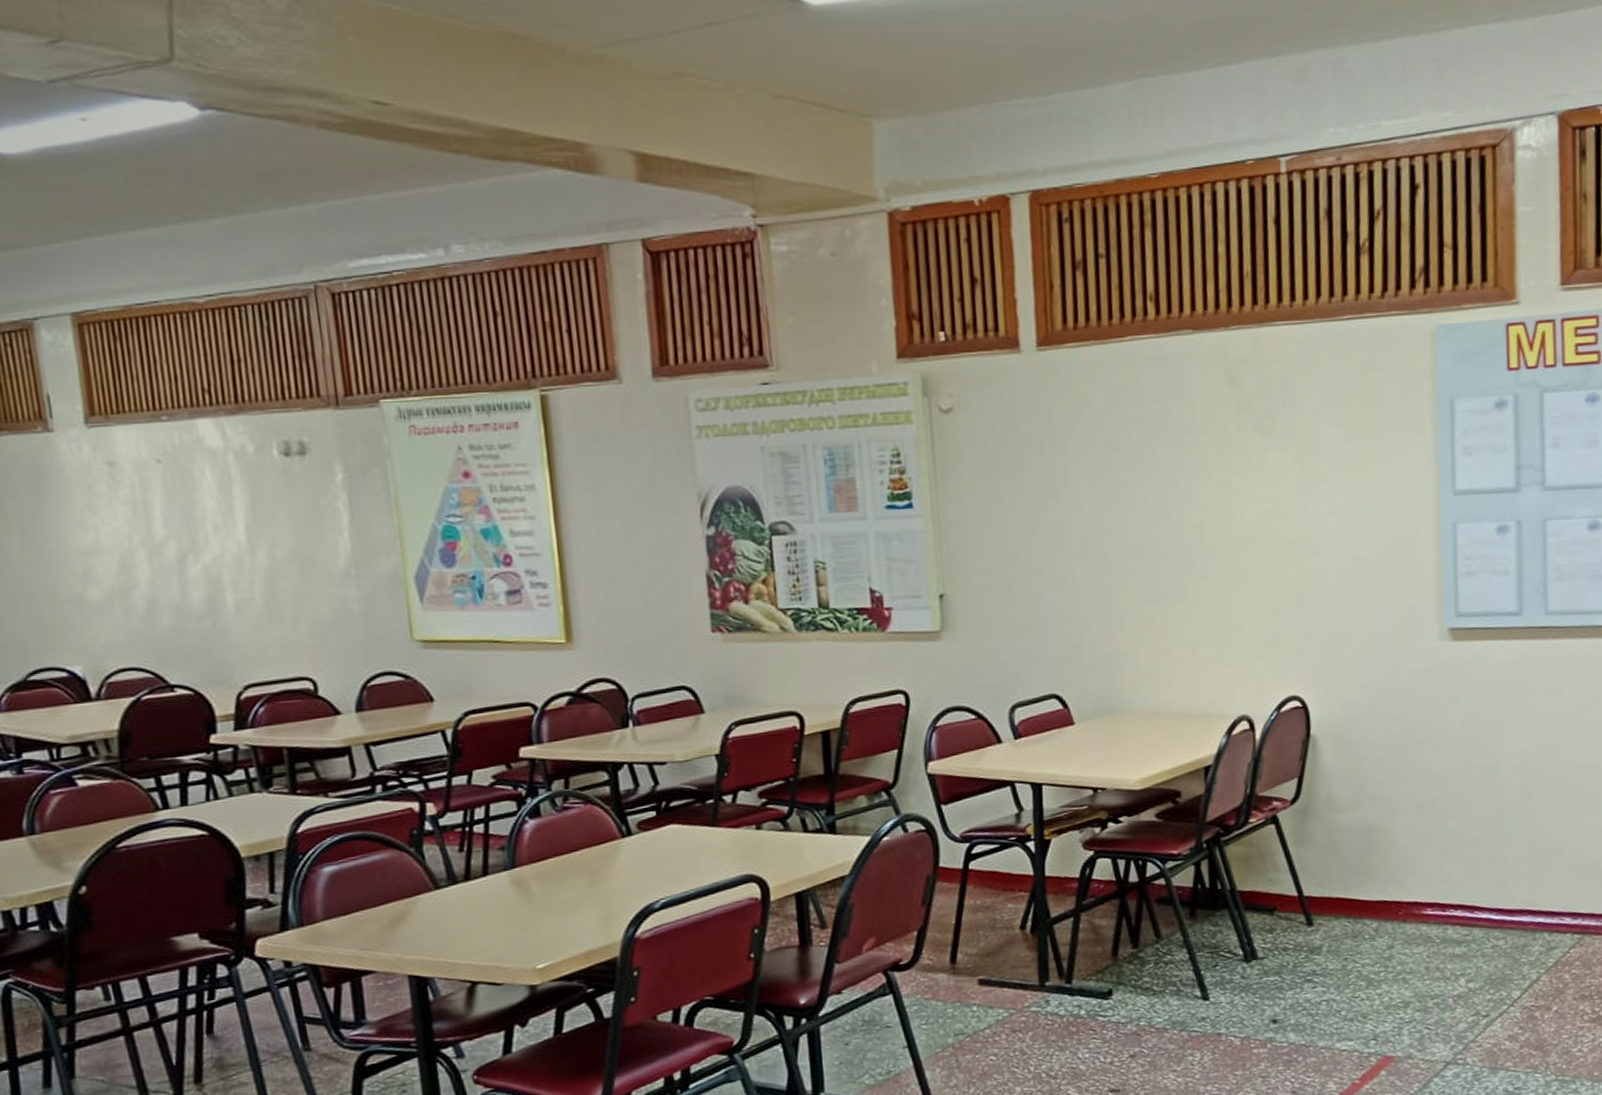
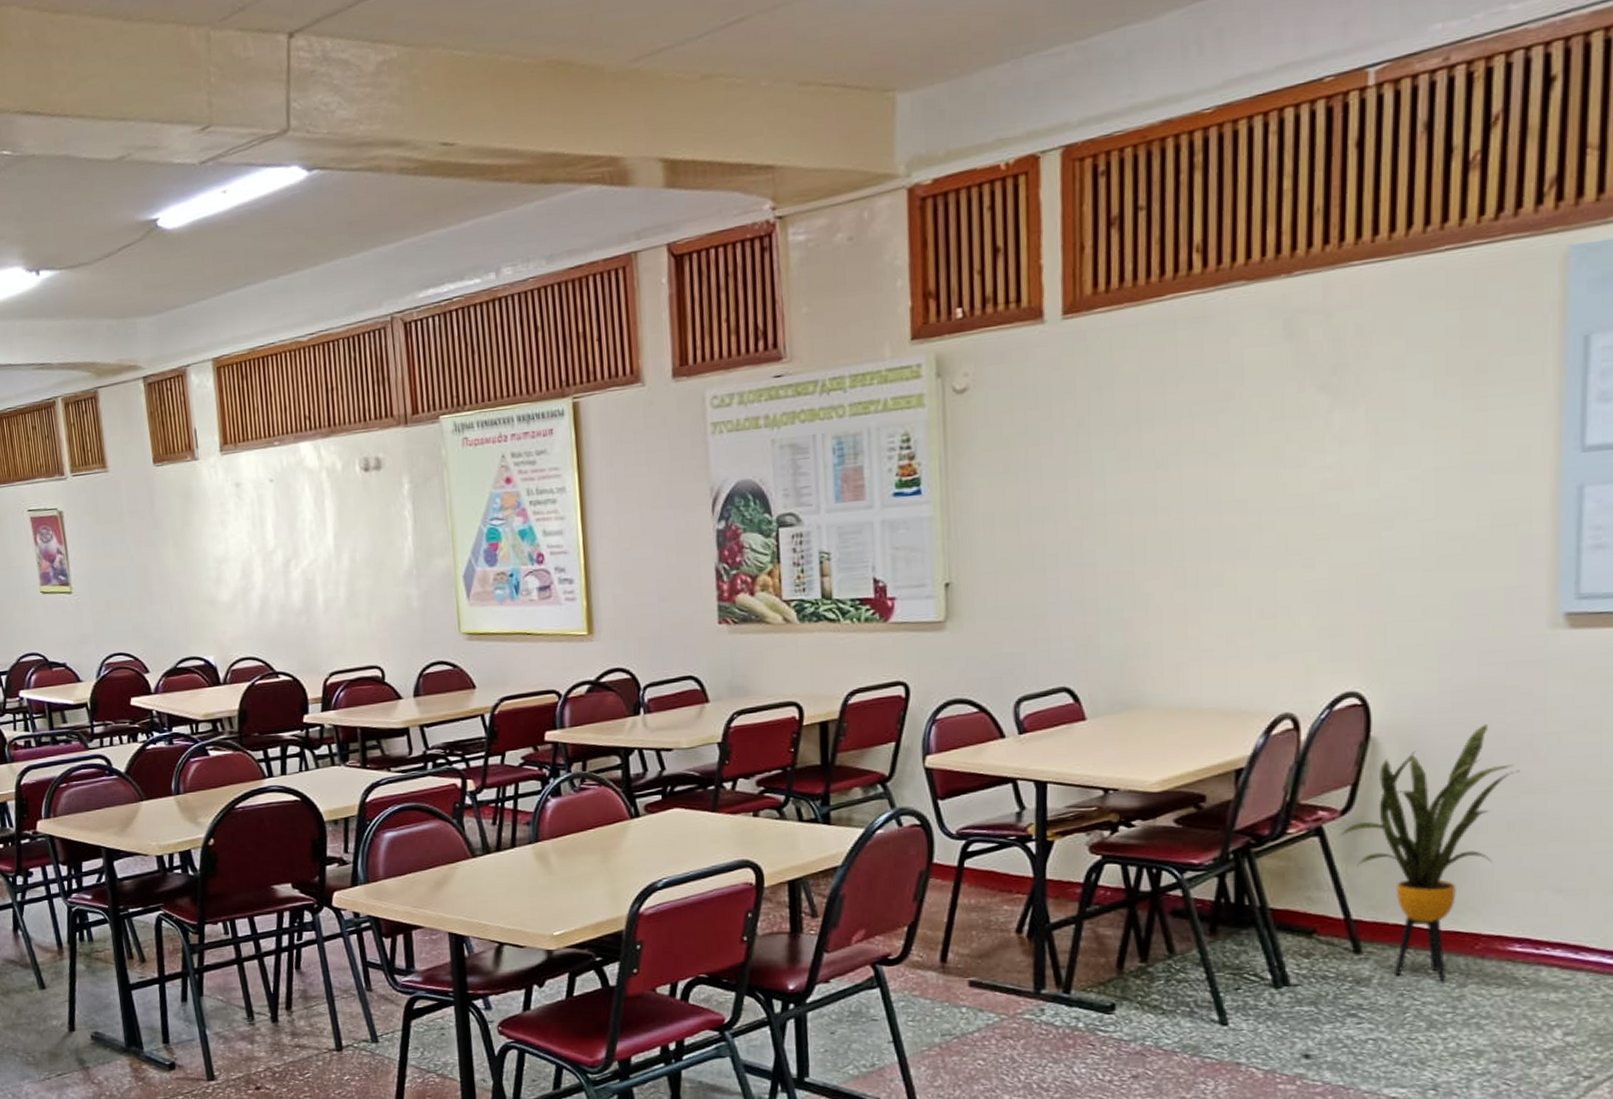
house plant: none [1290,722,1424,946] -> present [1338,724,1520,982]

